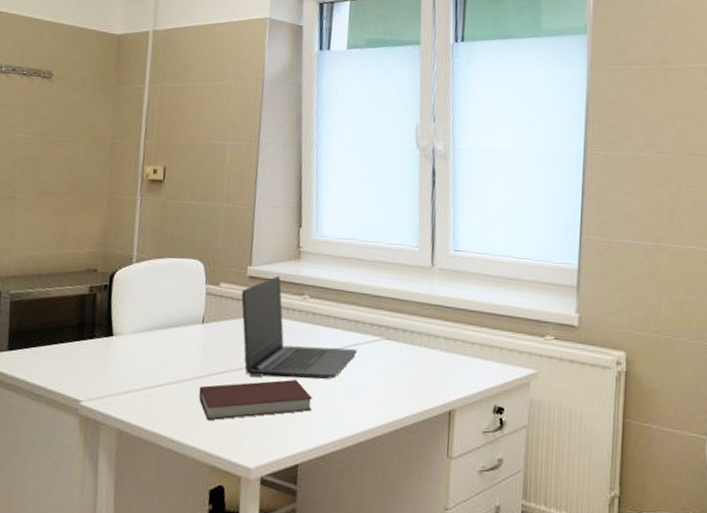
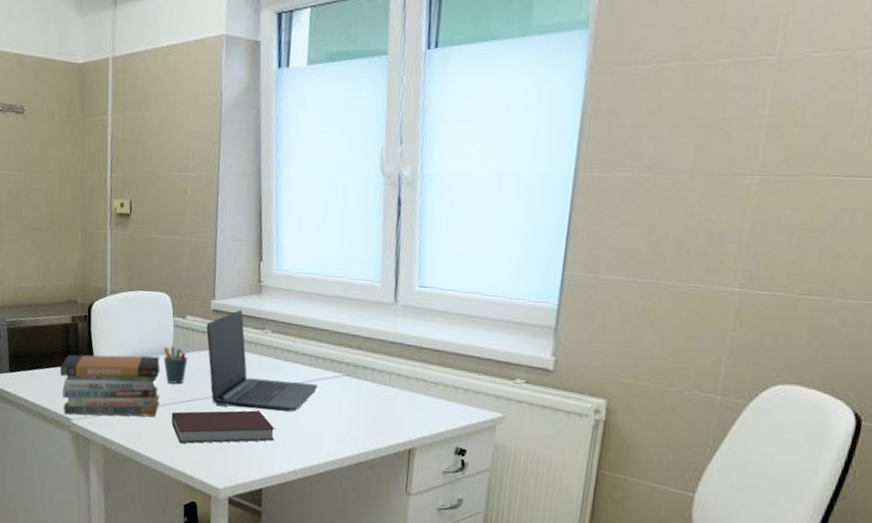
book stack: none [70,326,189,397] -> present [59,354,161,417]
pen holder: none [193,316,221,356] -> present [163,346,188,384]

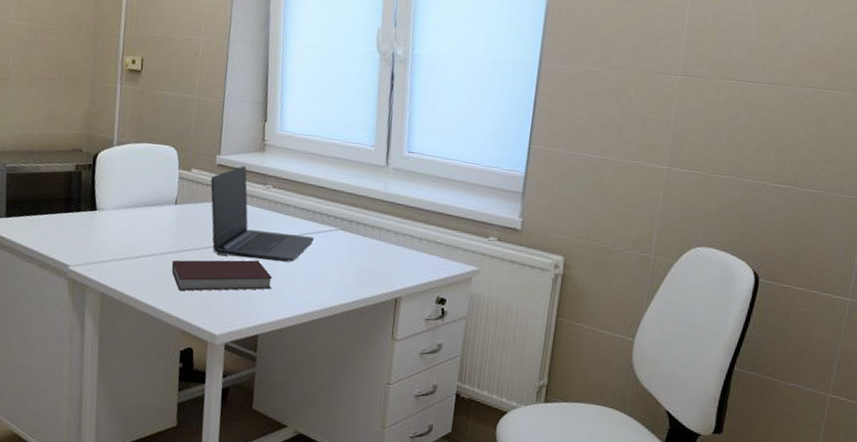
book stack: present [59,354,161,417] -> none [59,202,164,265]
pen holder: present [163,346,188,384] -> none [167,197,192,234]

